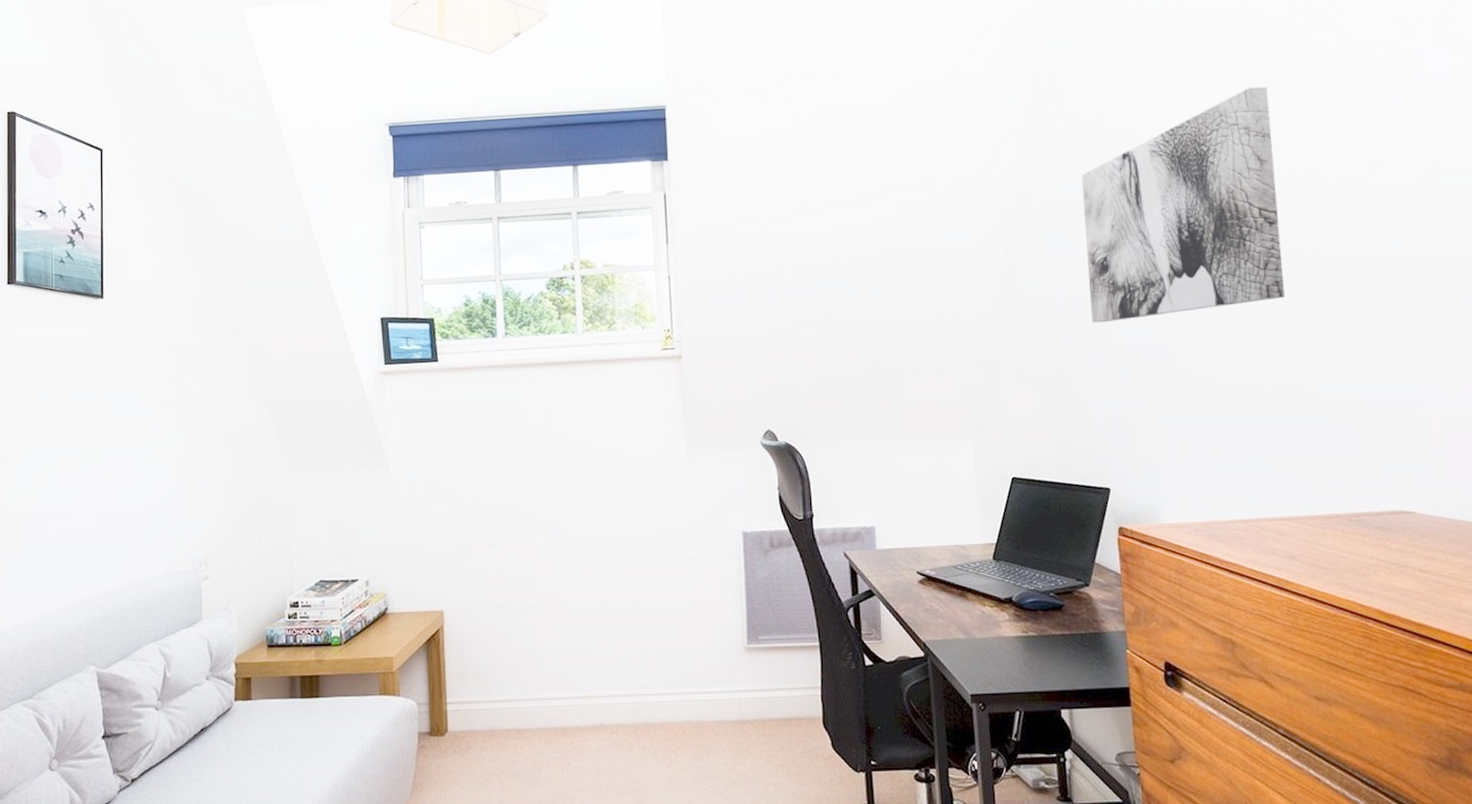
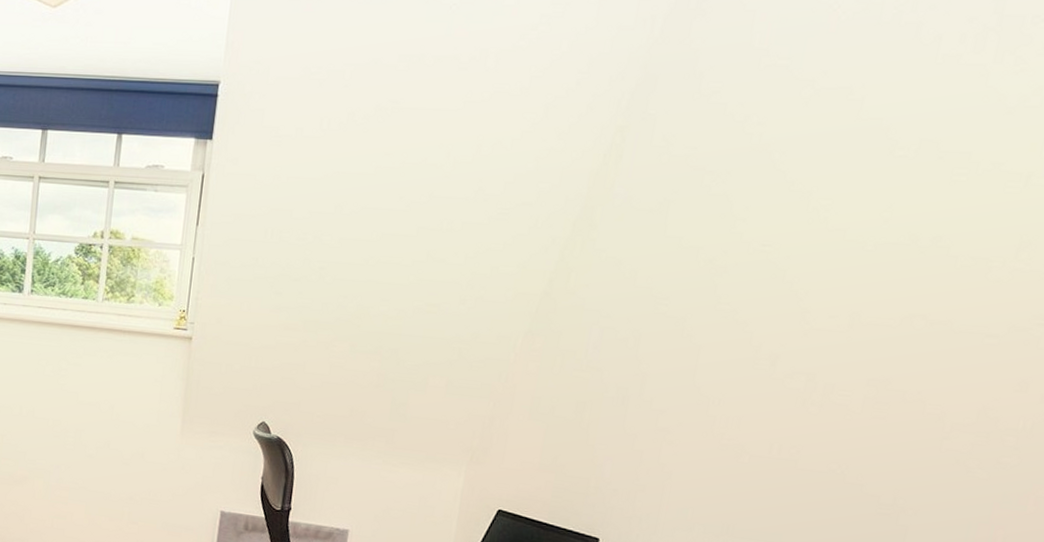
wall art: present [1081,86,1285,323] -> none [625,133,914,378]

